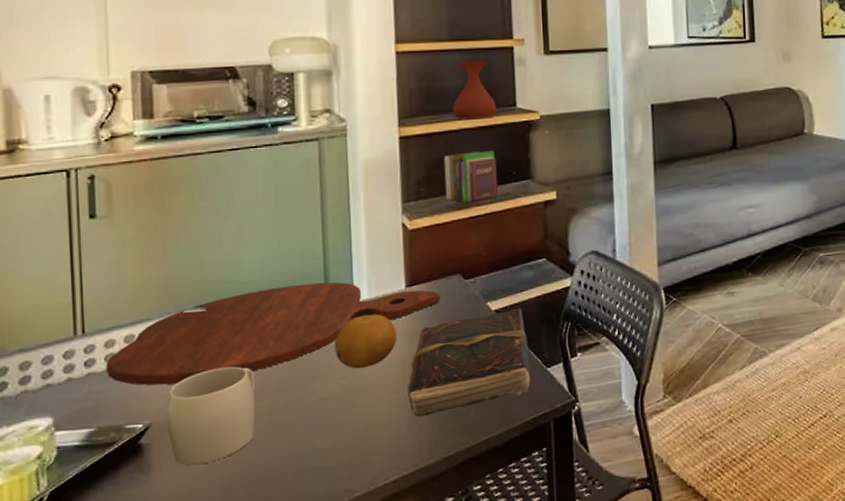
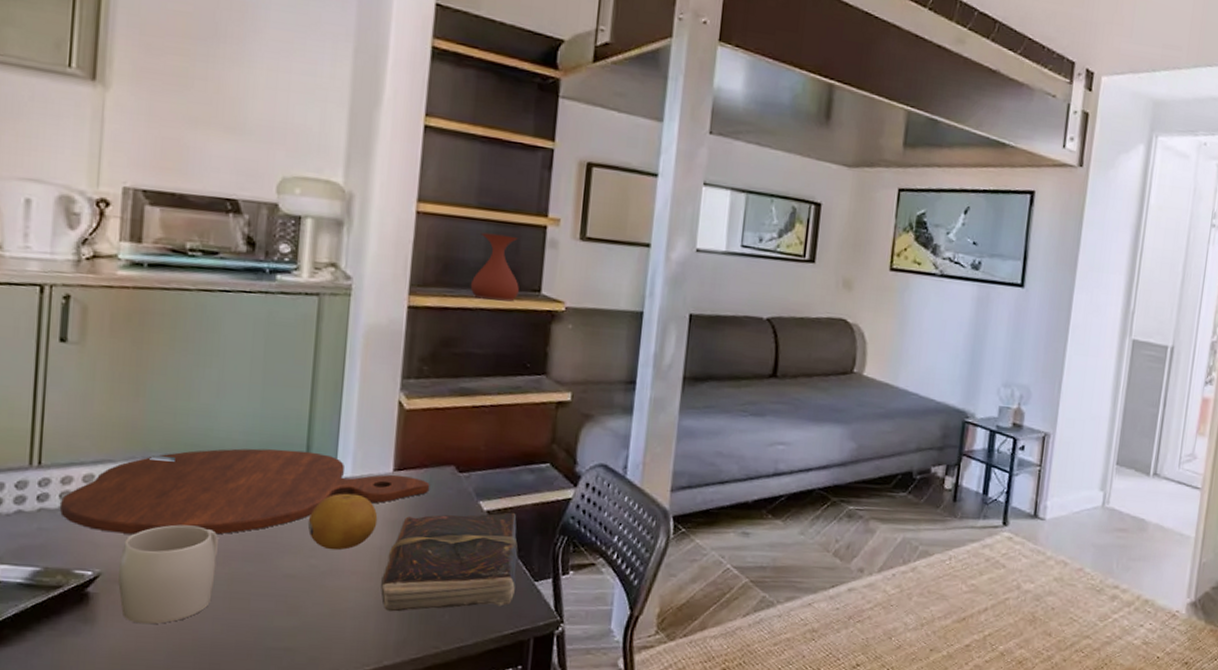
books: present [444,150,498,202] -> none [450,334,511,391]

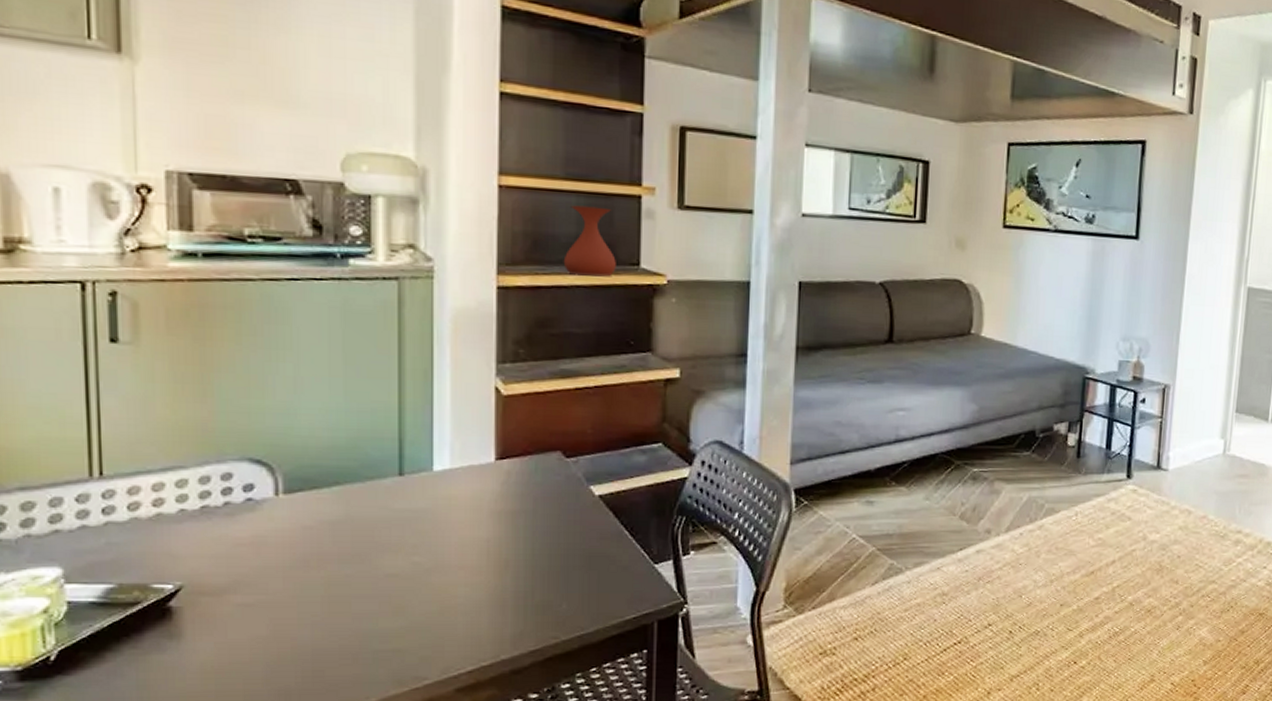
cutting board: present [60,448,430,535] -> none [130,444,536,543]
mug: present [118,524,219,625] -> none [201,530,312,636]
fruit: present [307,493,378,550] -> none [407,486,482,546]
book: present [380,512,518,612] -> none [492,495,636,605]

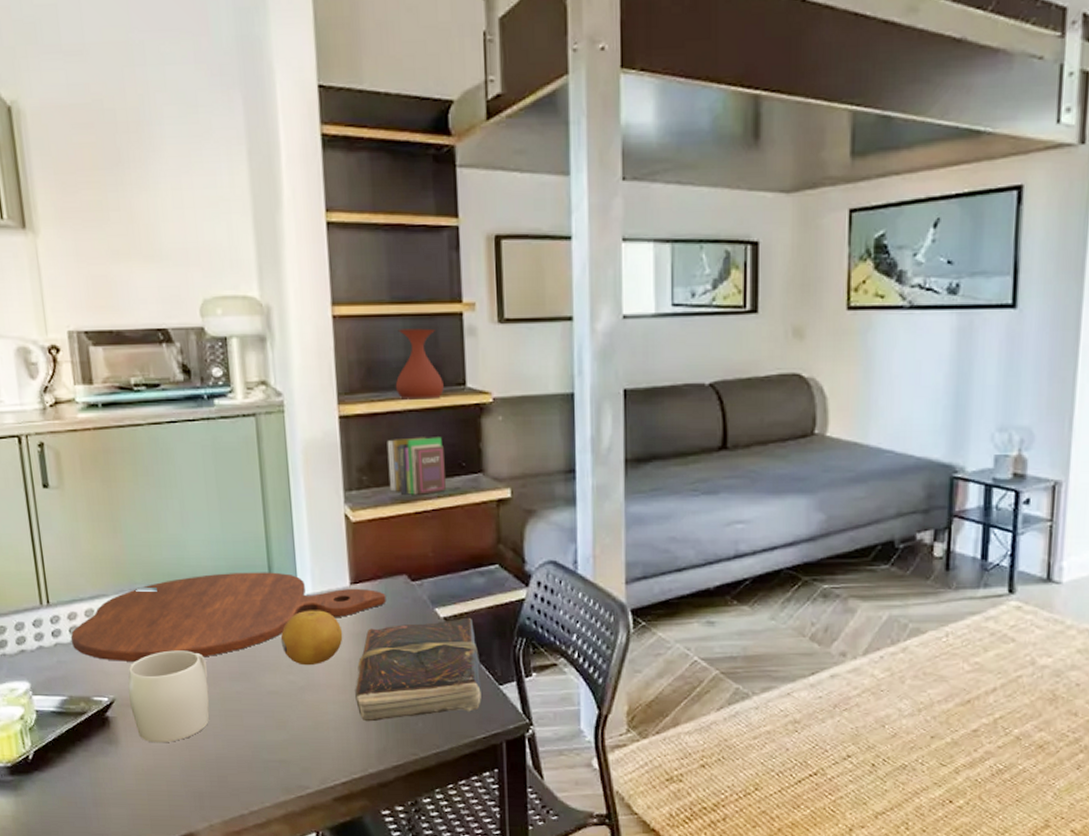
cutting board: none [130,444,536,543] -> present [71,572,387,662]
mug: none [201,530,312,636] -> present [127,650,210,743]
fruit: none [407,486,482,546] -> present [280,610,343,666]
book: none [492,495,636,605] -> present [355,617,483,722]
books: none [549,313,612,371] -> present [387,437,446,495]

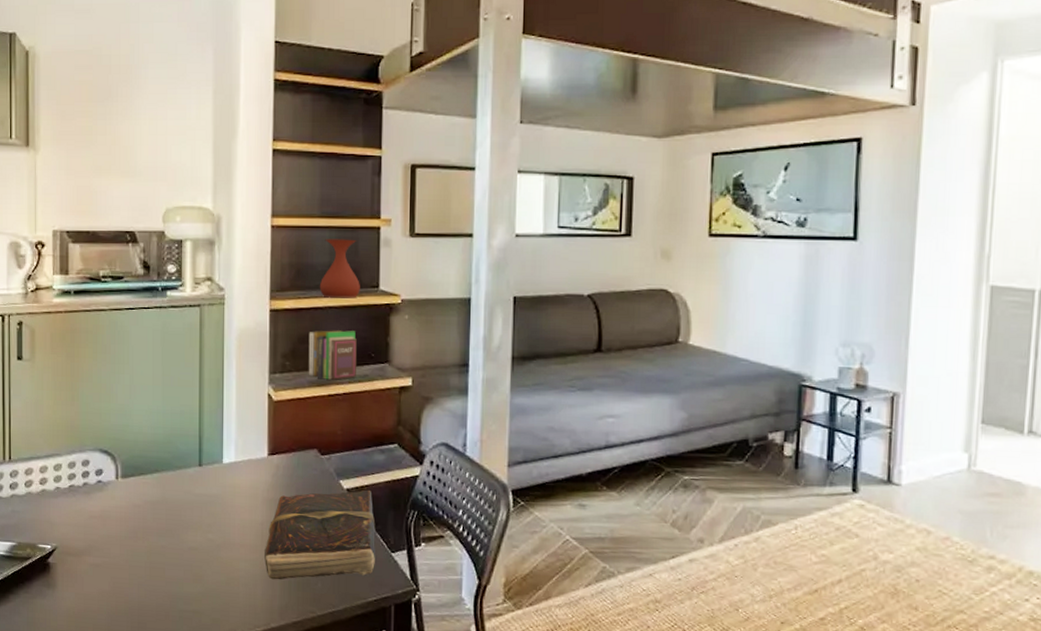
cutting board: present [71,572,387,662] -> none [26,440,298,515]
mug: present [127,650,210,743] -> none [68,506,139,590]
fruit: present [280,610,343,666] -> none [204,476,258,526]

